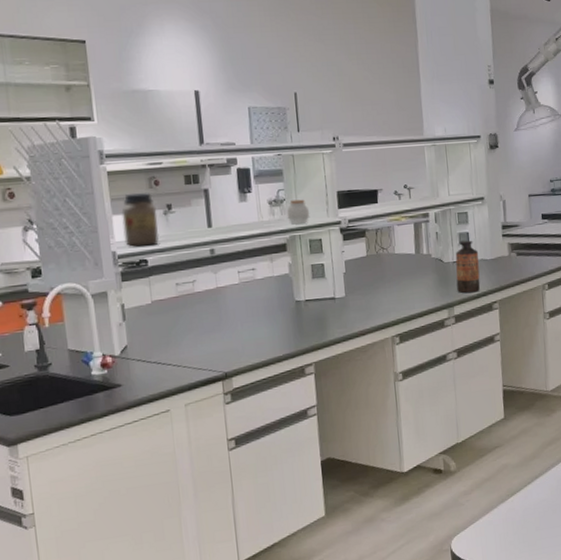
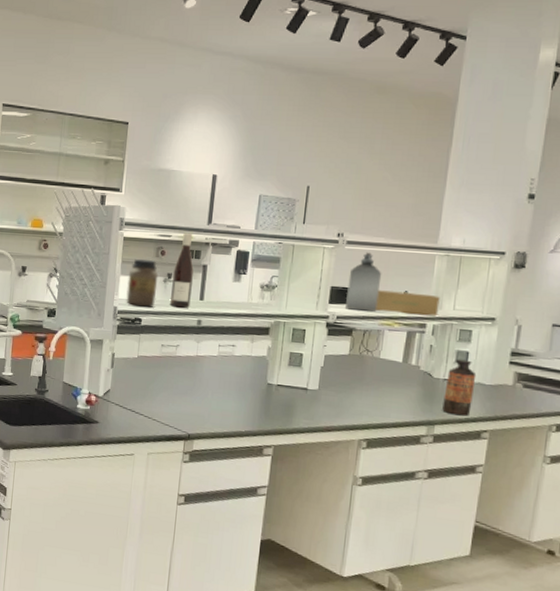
bottle: none [172,157,199,240] -> present [170,232,194,308]
jar: present [286,199,310,225] -> none [275,288,300,312]
bottle: none [351,152,383,211] -> present [346,252,382,312]
box: none [380,184,437,208] -> present [375,290,440,317]

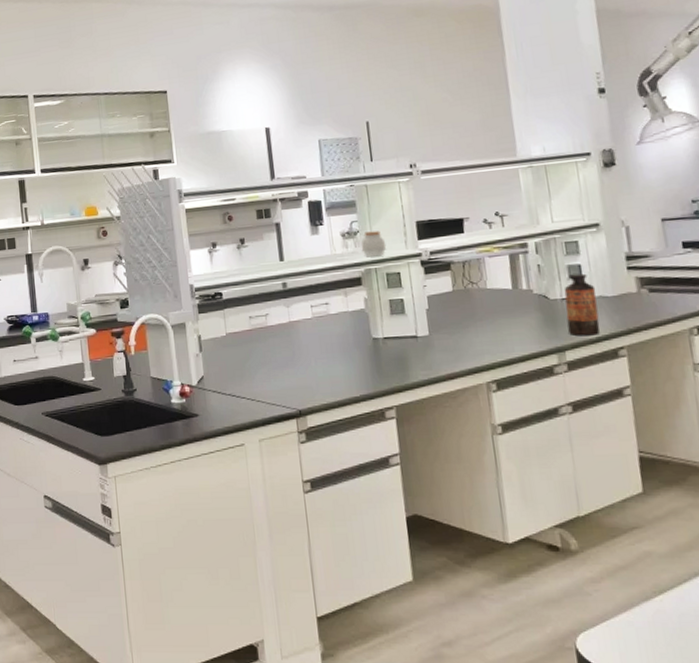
jar: present [126,258,159,307] -> none [198,227,233,281]
bottle: present [170,232,194,308] -> none [245,192,271,274]
jar: none [275,288,300,312] -> present [361,231,387,258]
bottle: present [346,252,382,312] -> none [431,178,471,242]
box: present [375,290,440,317] -> none [466,210,537,238]

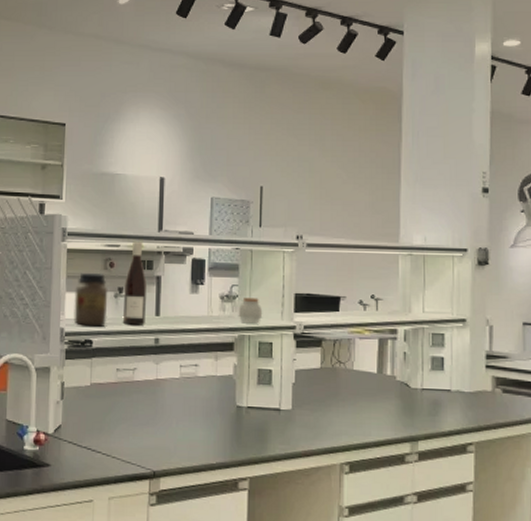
jar: none [198,227,233,281] -> present [74,272,108,327]
bottle: none [245,192,271,274] -> present [123,241,148,325]
bottle: present [564,273,600,336] -> none [424,366,455,429]

